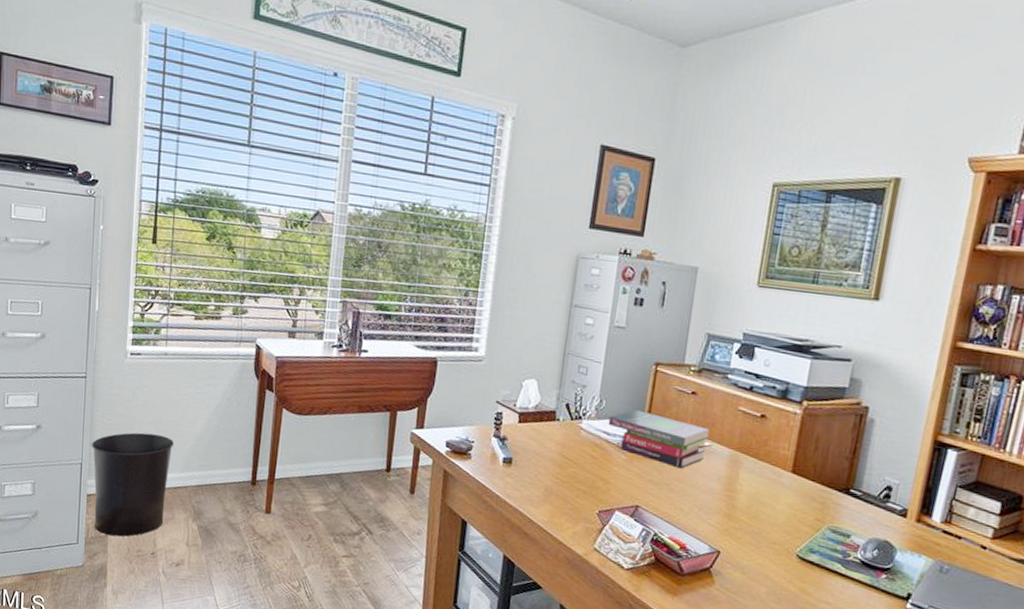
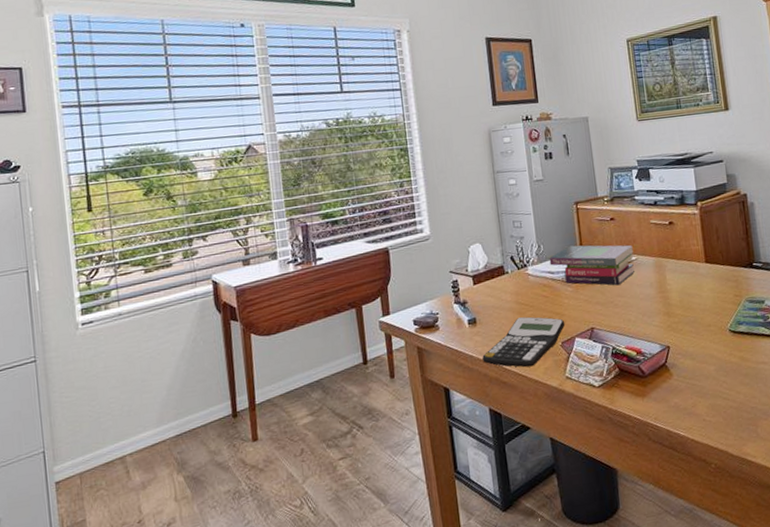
waste bin: present [91,432,175,537] -> none [52,396,146,519]
calculator: none [509,471,609,527] -> present [482,316,565,368]

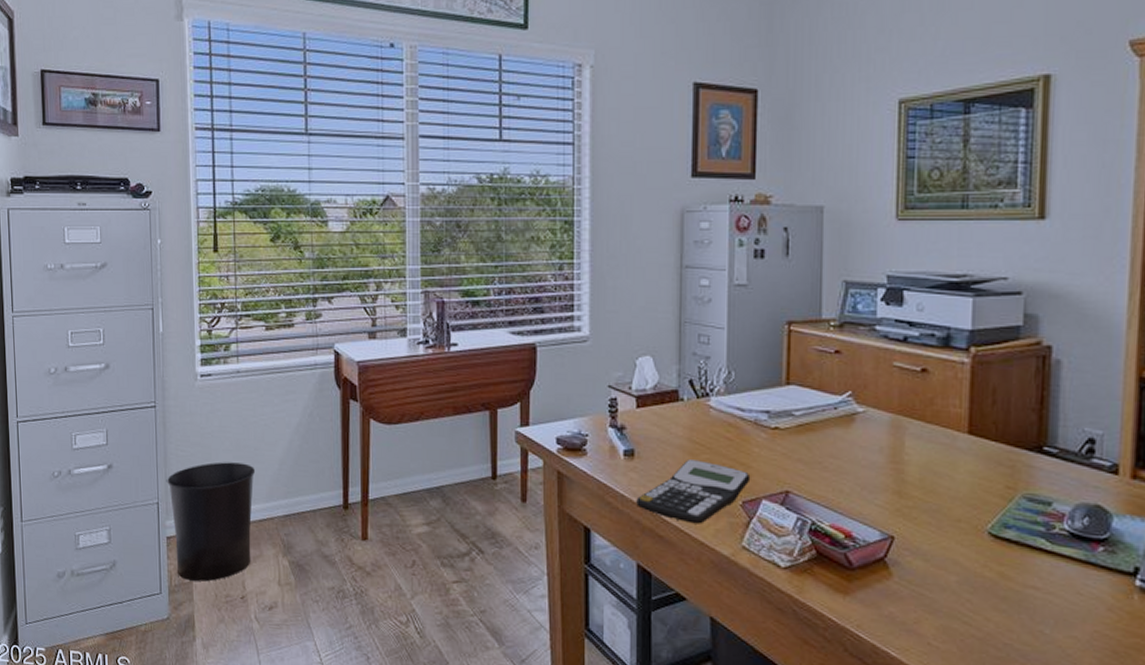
waste bin: none [52,396,146,519] -> present [167,462,256,582]
books: present [549,245,635,286] -> none [741,378,862,442]

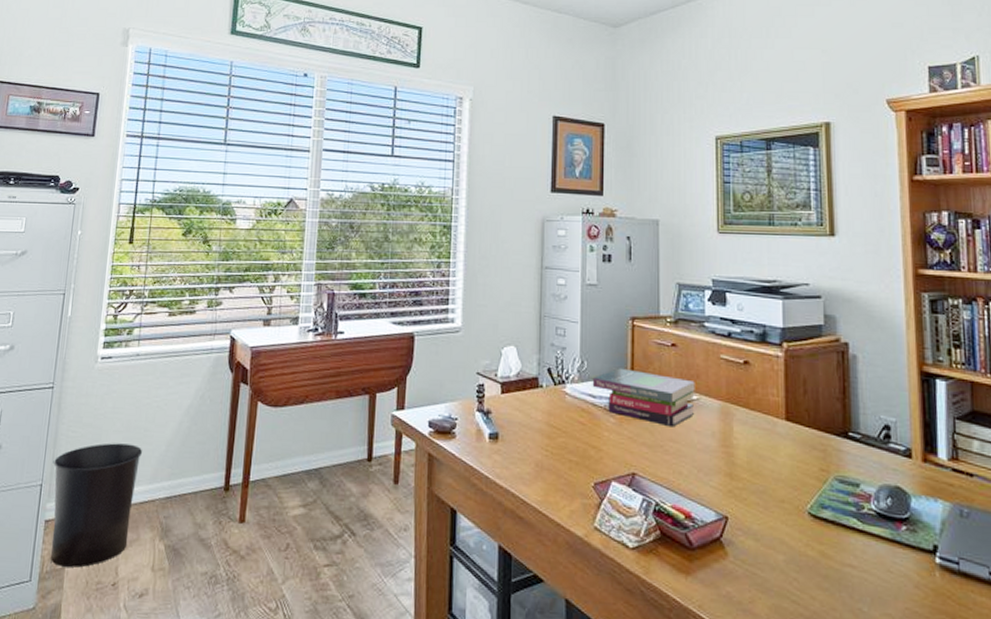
calculator: present [636,460,751,524] -> none [499,443,602,506]
books: none [741,378,862,442] -> present [592,368,695,427]

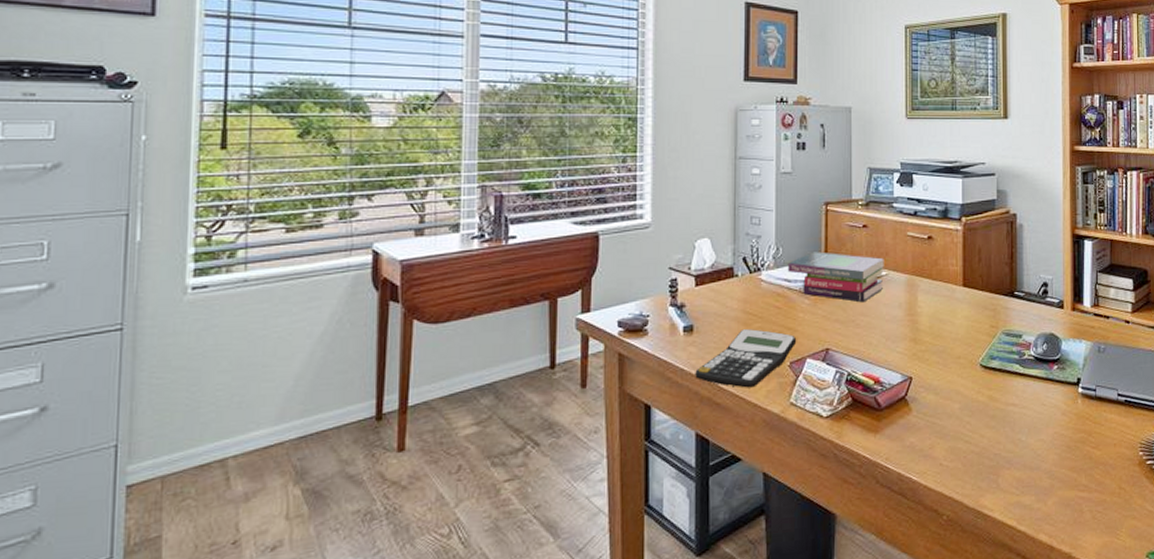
waste bin: present [51,443,143,568] -> none [133,384,263,535]
calculator: none [499,443,602,506] -> present [695,329,797,388]

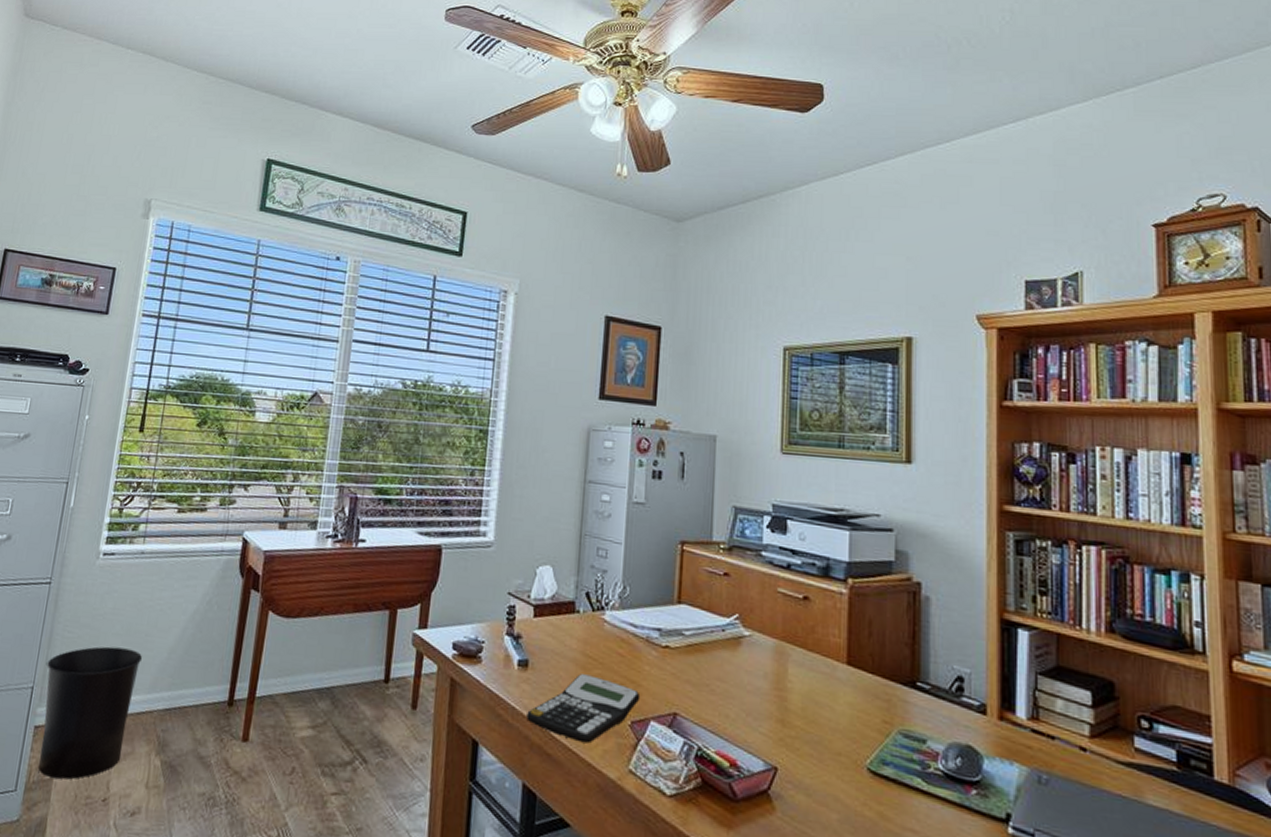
waste bin: none [133,384,263,535] -> present [38,646,143,779]
books: present [787,252,884,303] -> none [634,596,748,665]

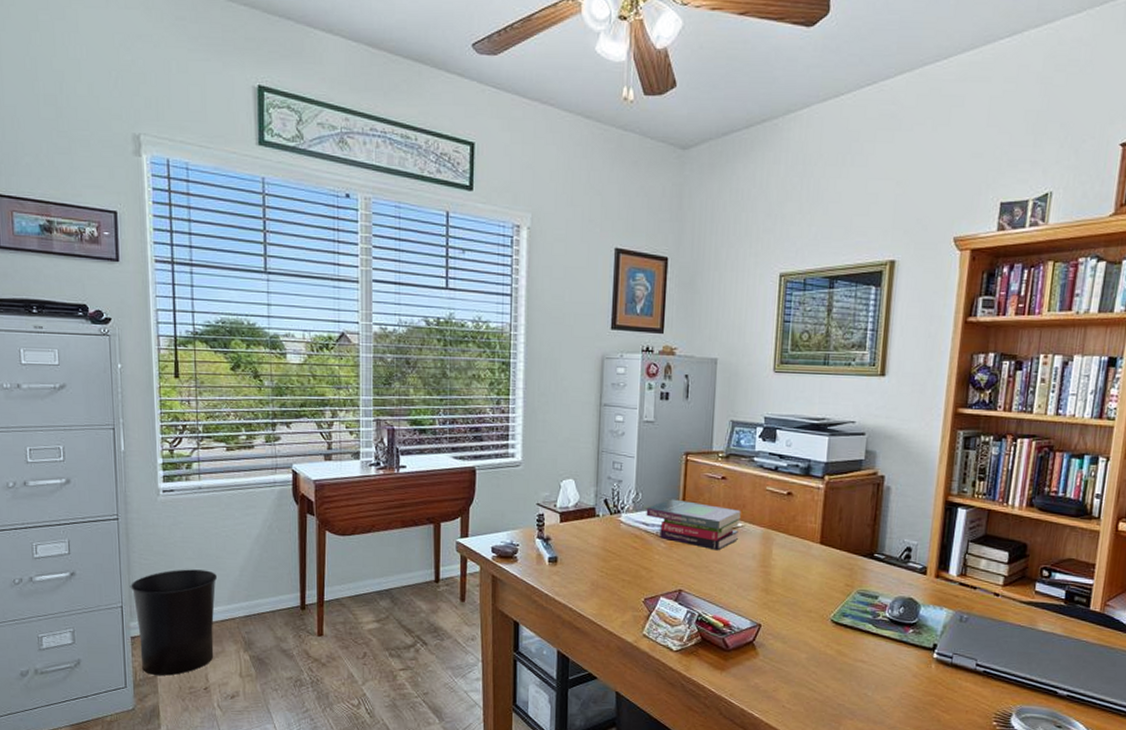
calculator: present [526,674,641,744] -> none [558,565,652,617]
books: none [634,596,748,665] -> present [646,499,741,551]

